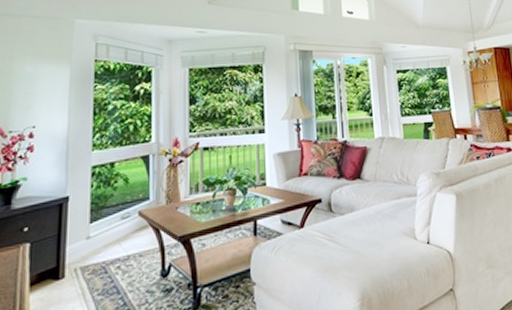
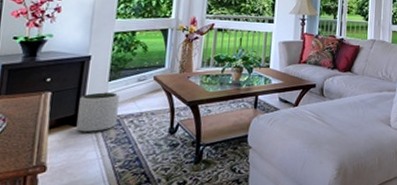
plant pot: none [59,236,103,286] -> present [76,92,120,132]

